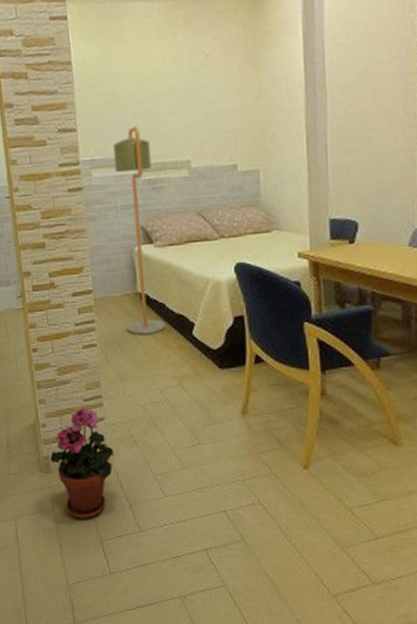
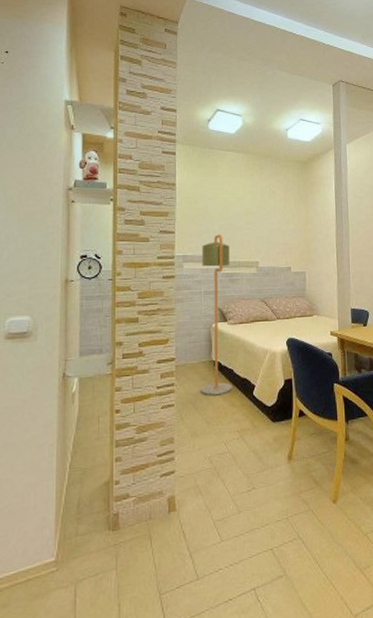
potted plant: present [49,406,113,519] -> none [119,462,179,575]

